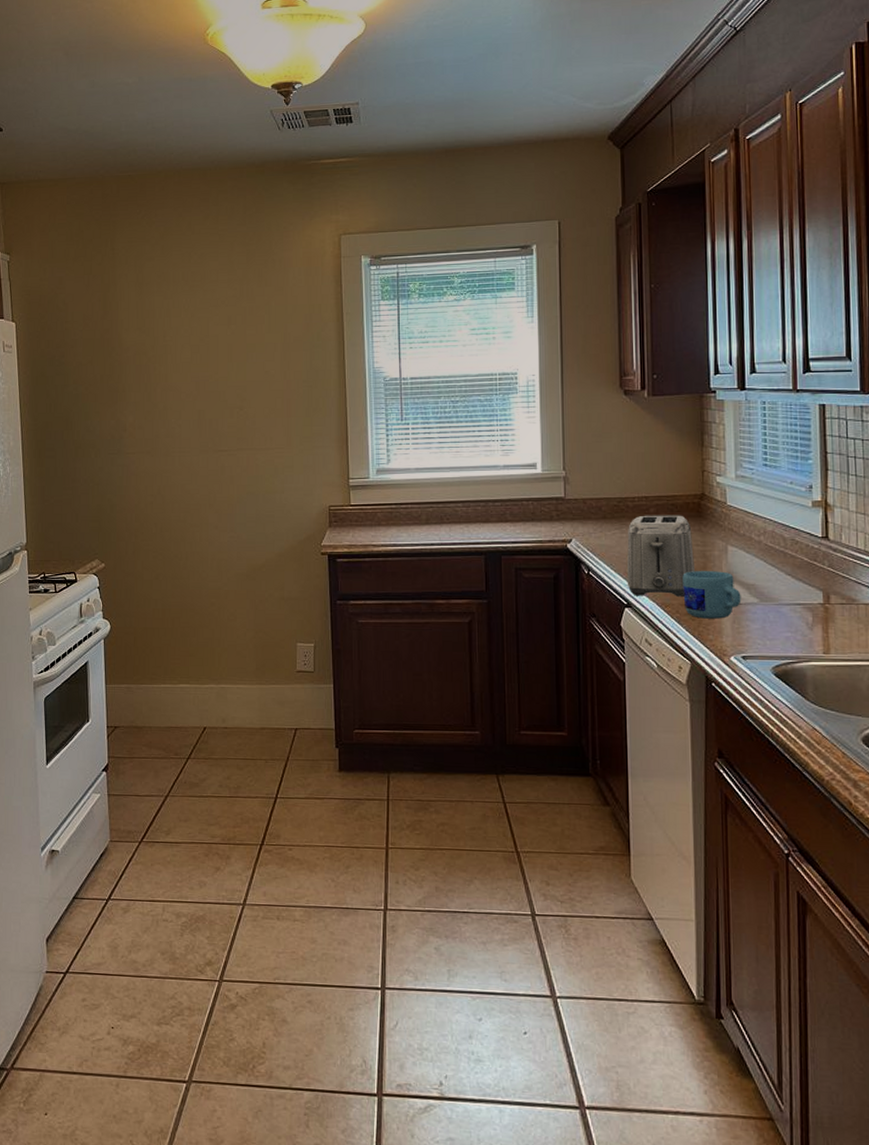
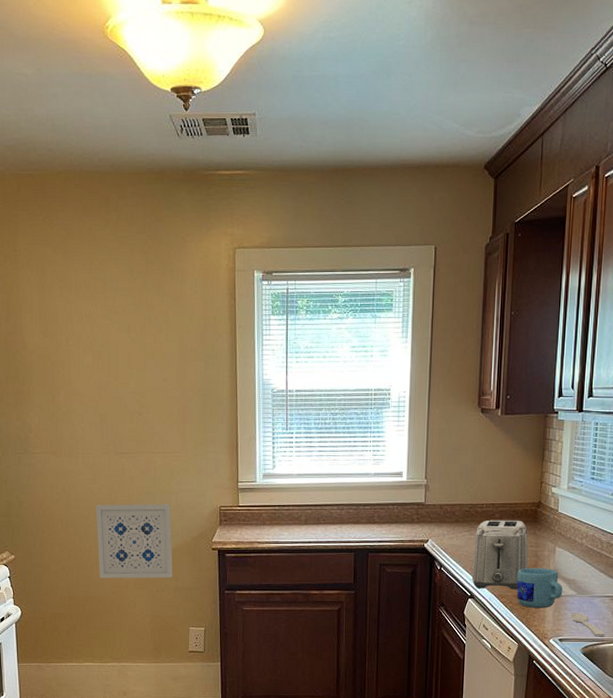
wall art: none [192,505,277,588] -> present [95,504,173,579]
spoon: none [752,623,801,653] -> present [569,612,606,636]

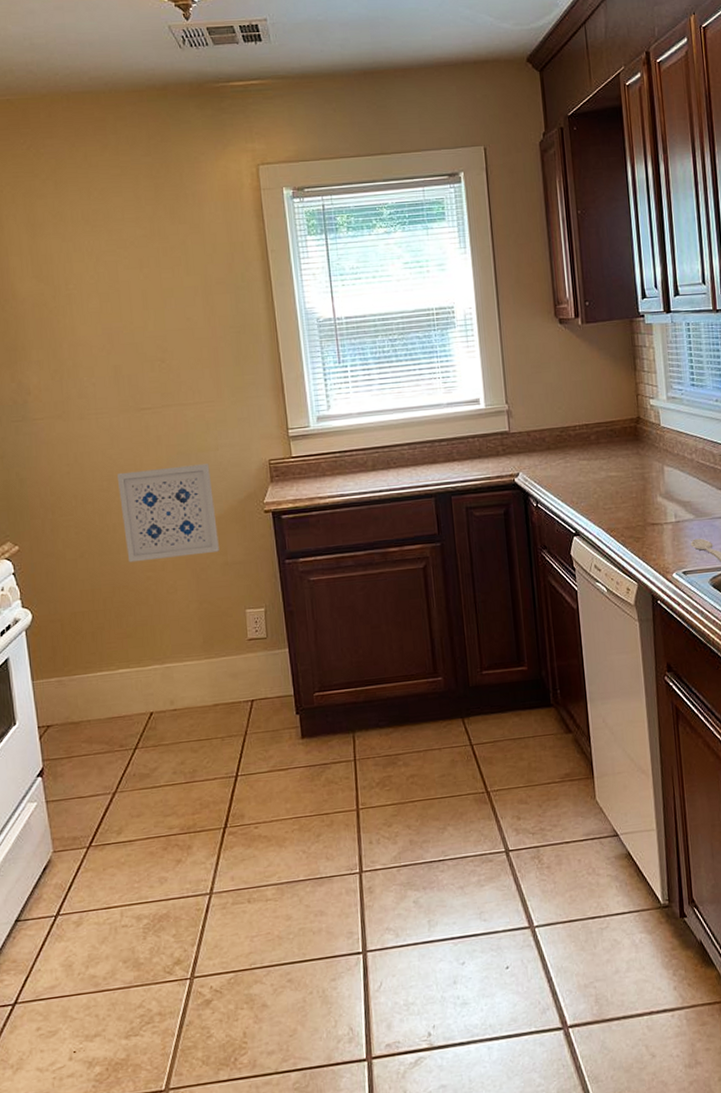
toaster: present [471,520,528,591] -> none [571,440,637,524]
mug: present [516,568,563,608] -> none [625,491,679,540]

